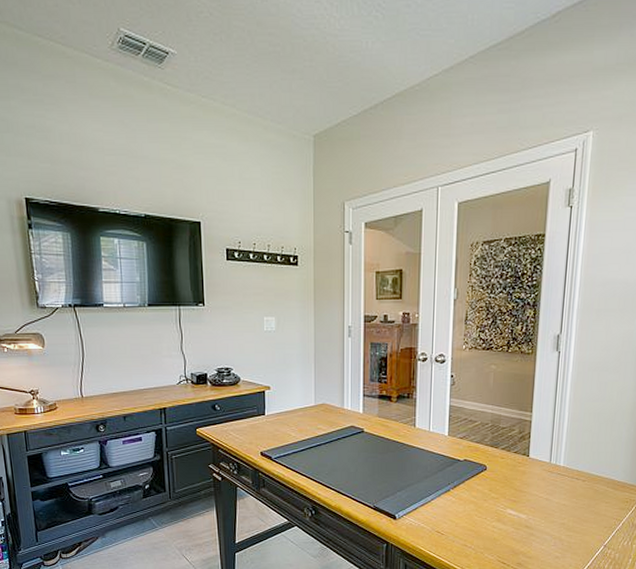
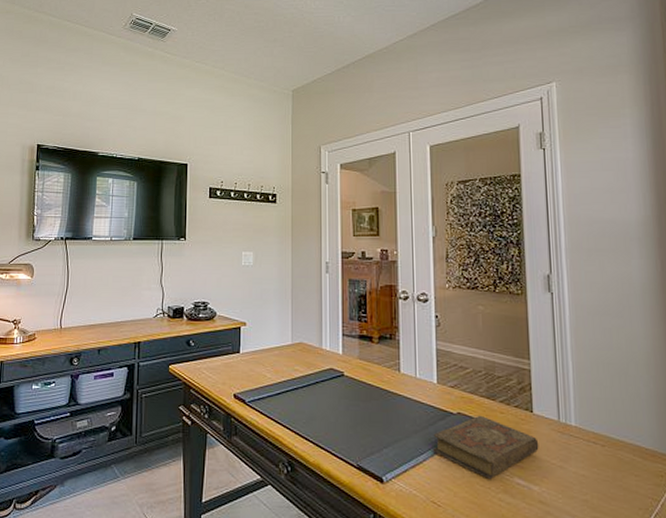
book: none [439,460,531,511] -> present [432,415,539,479]

